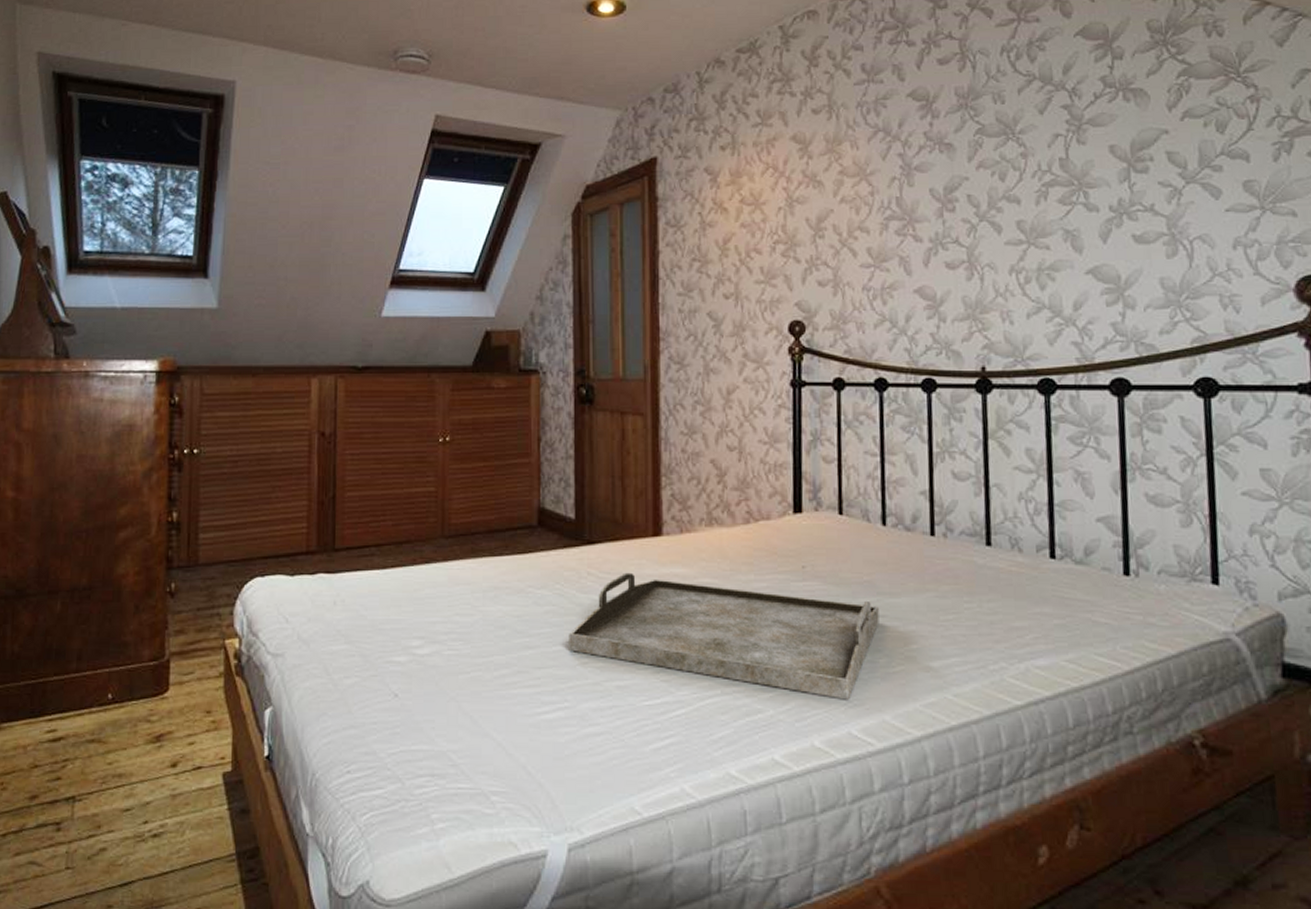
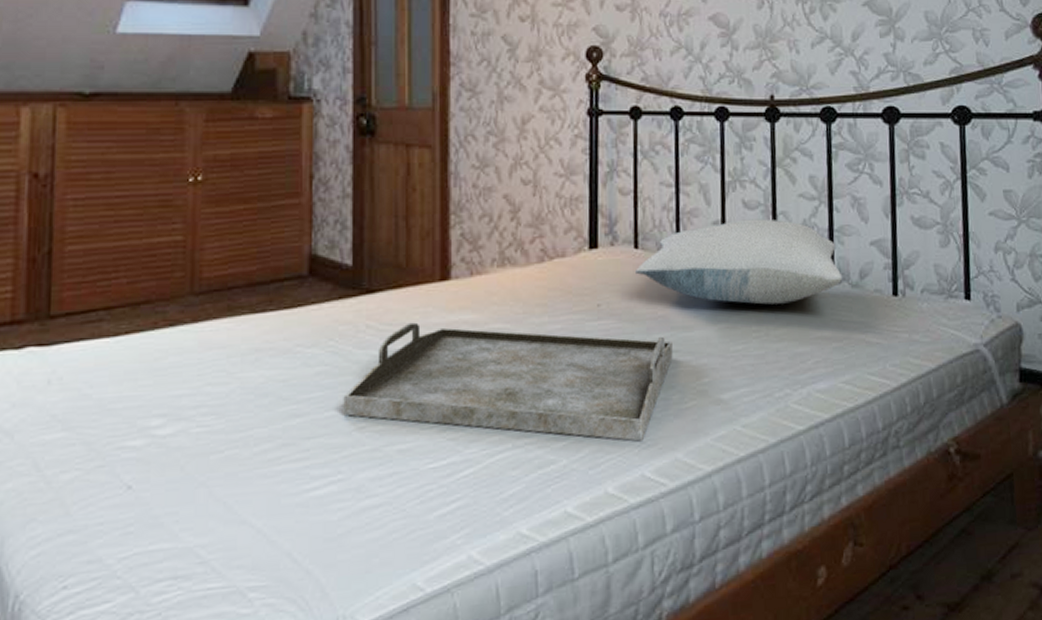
pillow: none [840,490,1065,576] -> present [636,219,843,305]

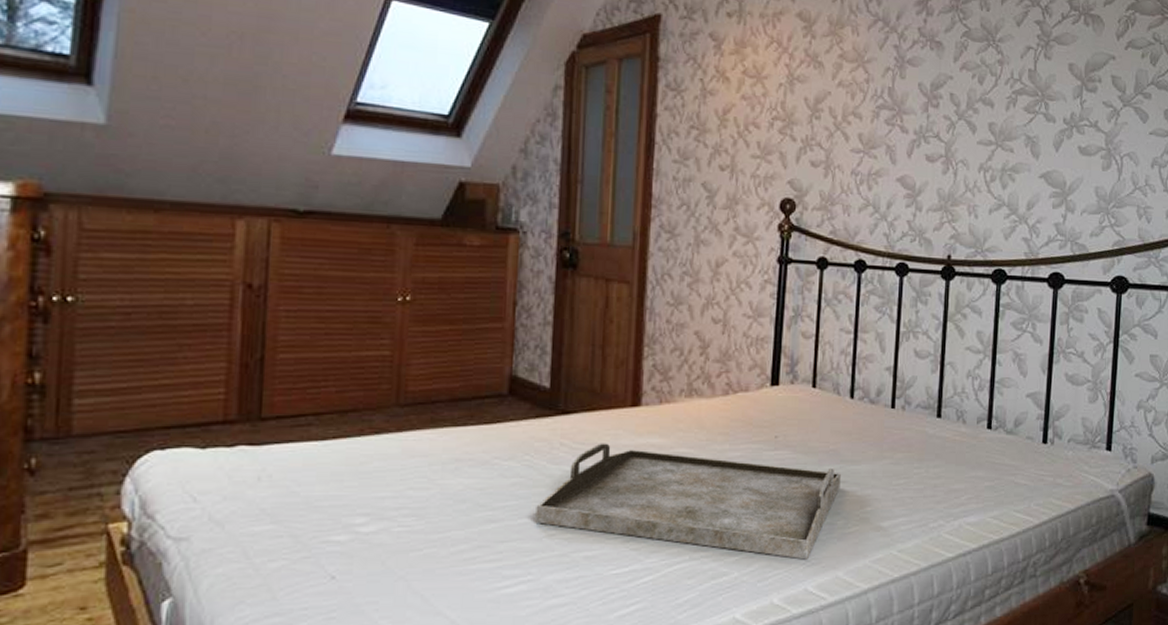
pillow: present [636,219,843,305] -> none [812,367,999,445]

